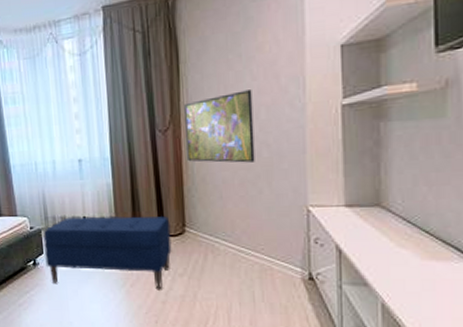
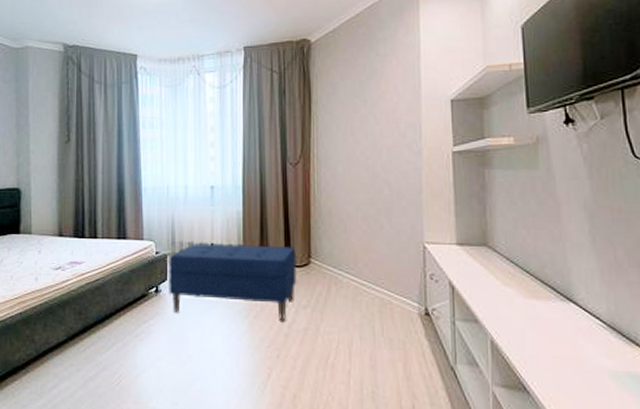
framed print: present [184,90,255,163] -> none [314,132,377,199]

